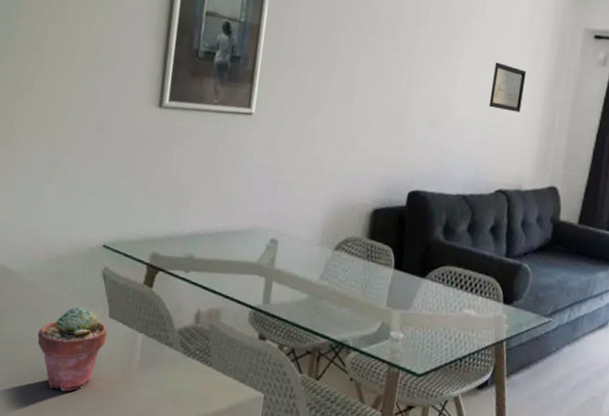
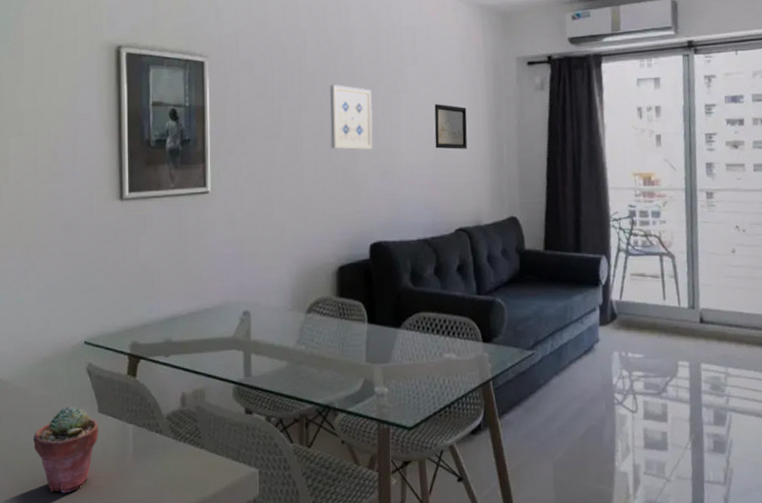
wall art: none [384,25,434,97] -> present [330,85,373,150]

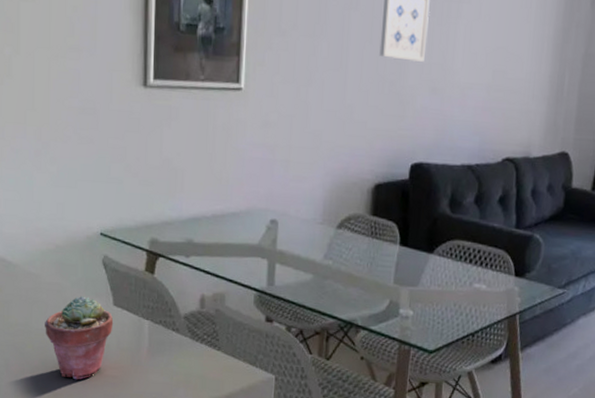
wall art: present [434,104,467,150] -> none [492,20,532,74]

